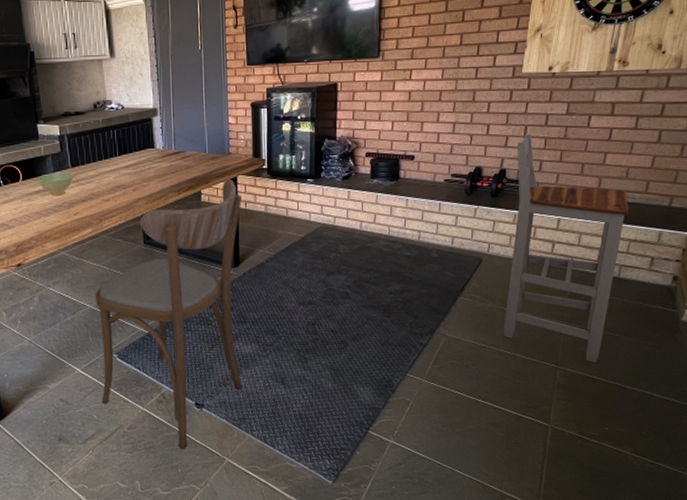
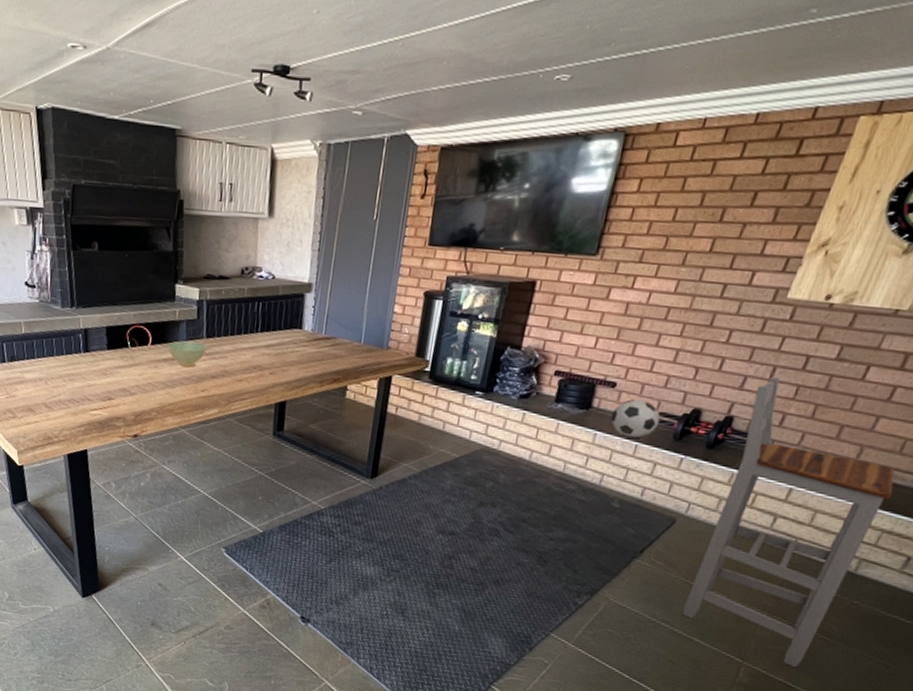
dining chair: present [95,180,243,449] -> none [201,377,394,661]
soccer ball: none [416,166,452,198] -> present [611,398,660,438]

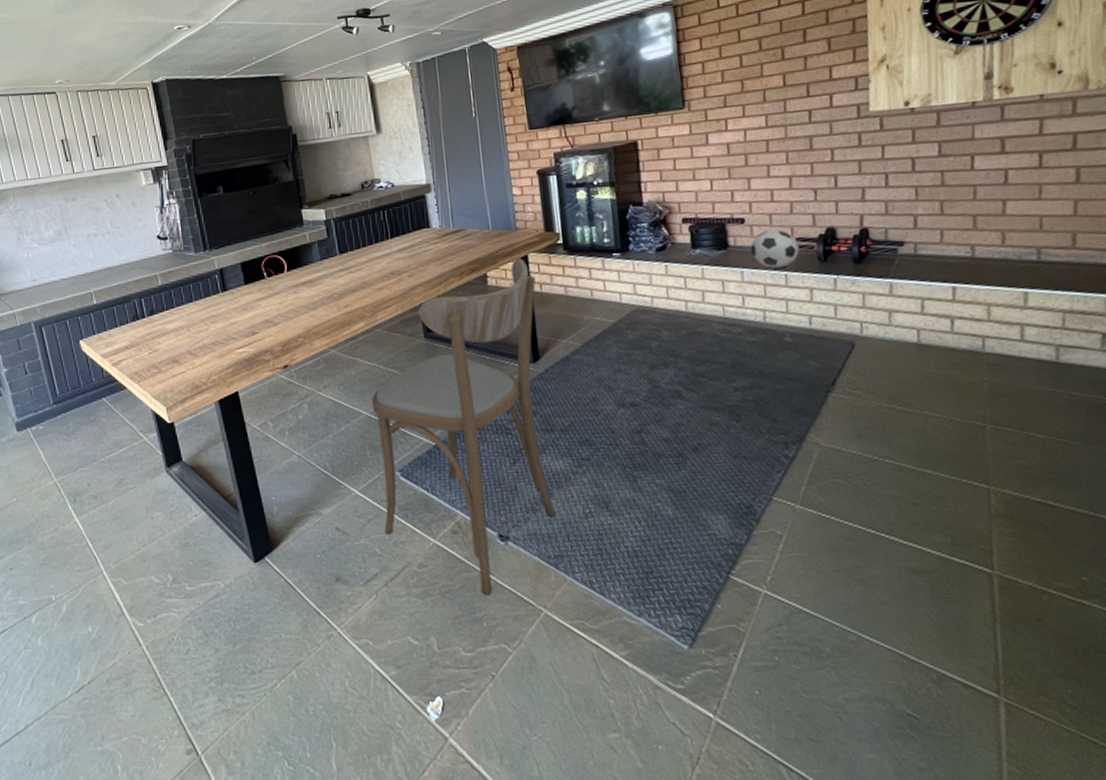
bowl: present [168,341,207,368] -> none [304,260,342,287]
dining chair: none [201,377,394,661] -> present [372,258,555,596]
bar stool: present [682,376,895,668] -> none [878,182,1055,483]

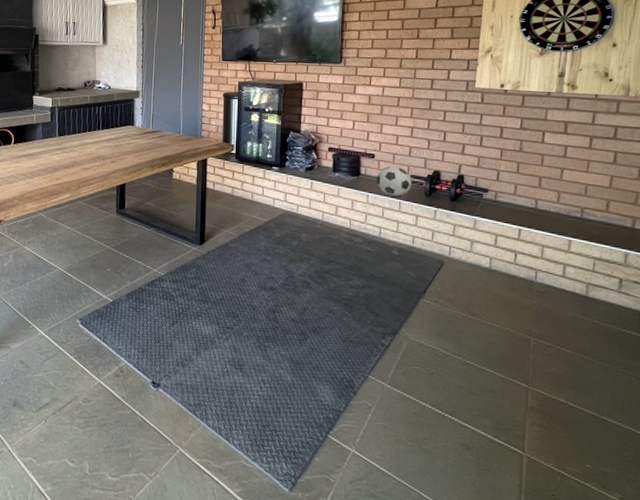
dining chair: present [372,258,555,596] -> none [60,160,211,431]

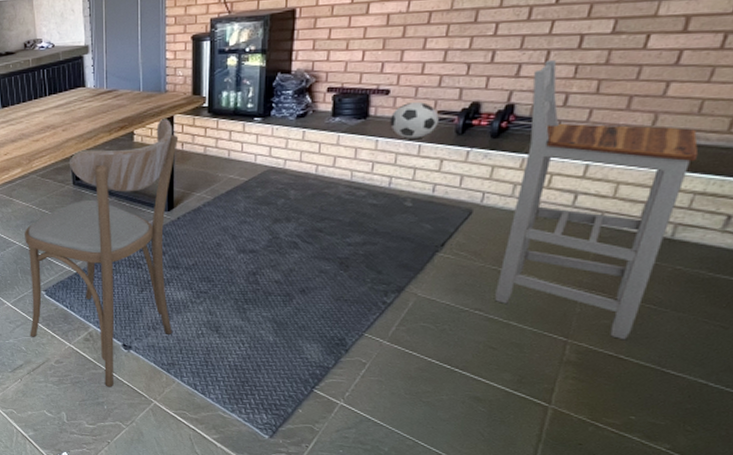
dining chair: none [60,160,211,431] -> present [24,119,179,387]
bar stool: none [469,143,592,388] -> present [495,59,699,340]

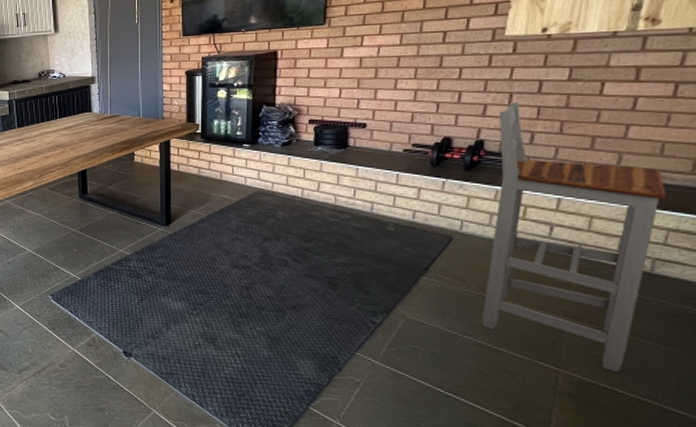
dining chair: present [24,119,179,387] -> none [34,142,175,394]
soccer ball: present [390,101,439,138] -> none [369,135,414,168]

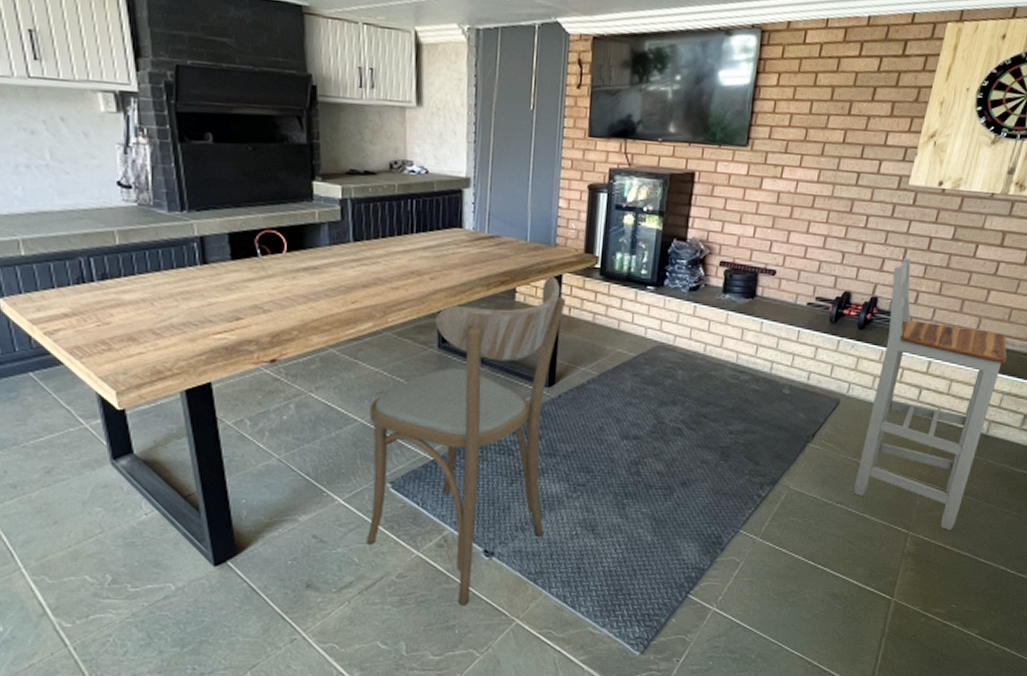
dining chair: none [34,142,175,394] -> present [366,277,567,606]

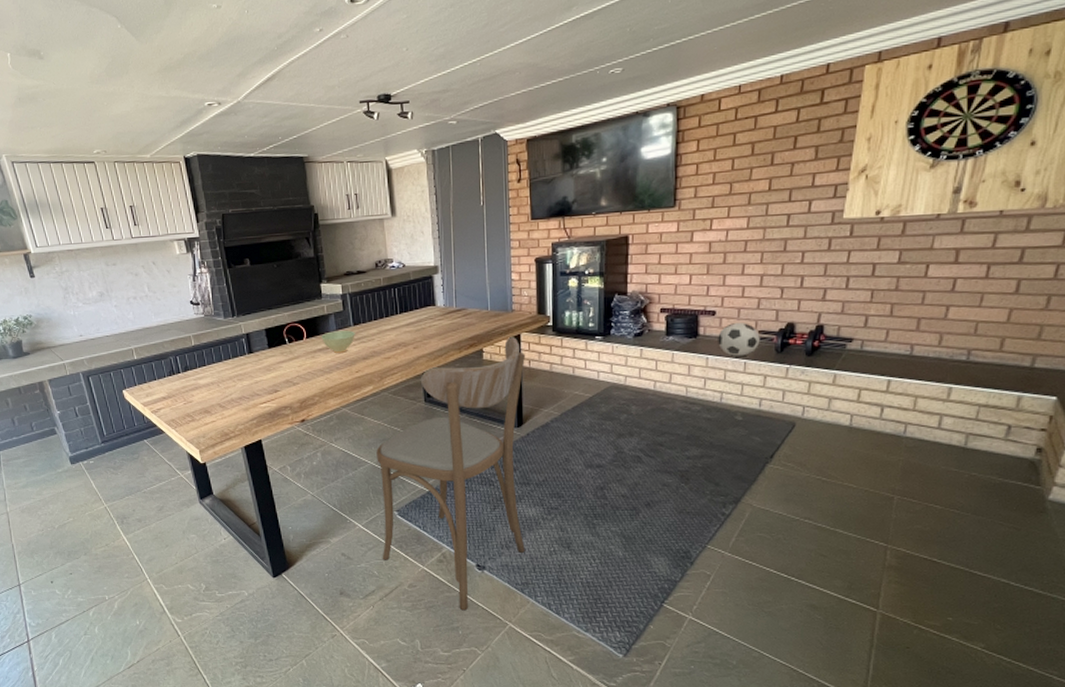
bowl: none [307,246,355,277] -> present [321,330,355,354]
soccer ball: none [774,285,817,323] -> present [718,322,760,356]
bar stool: present [854,257,1007,531] -> none [821,285,979,544]

